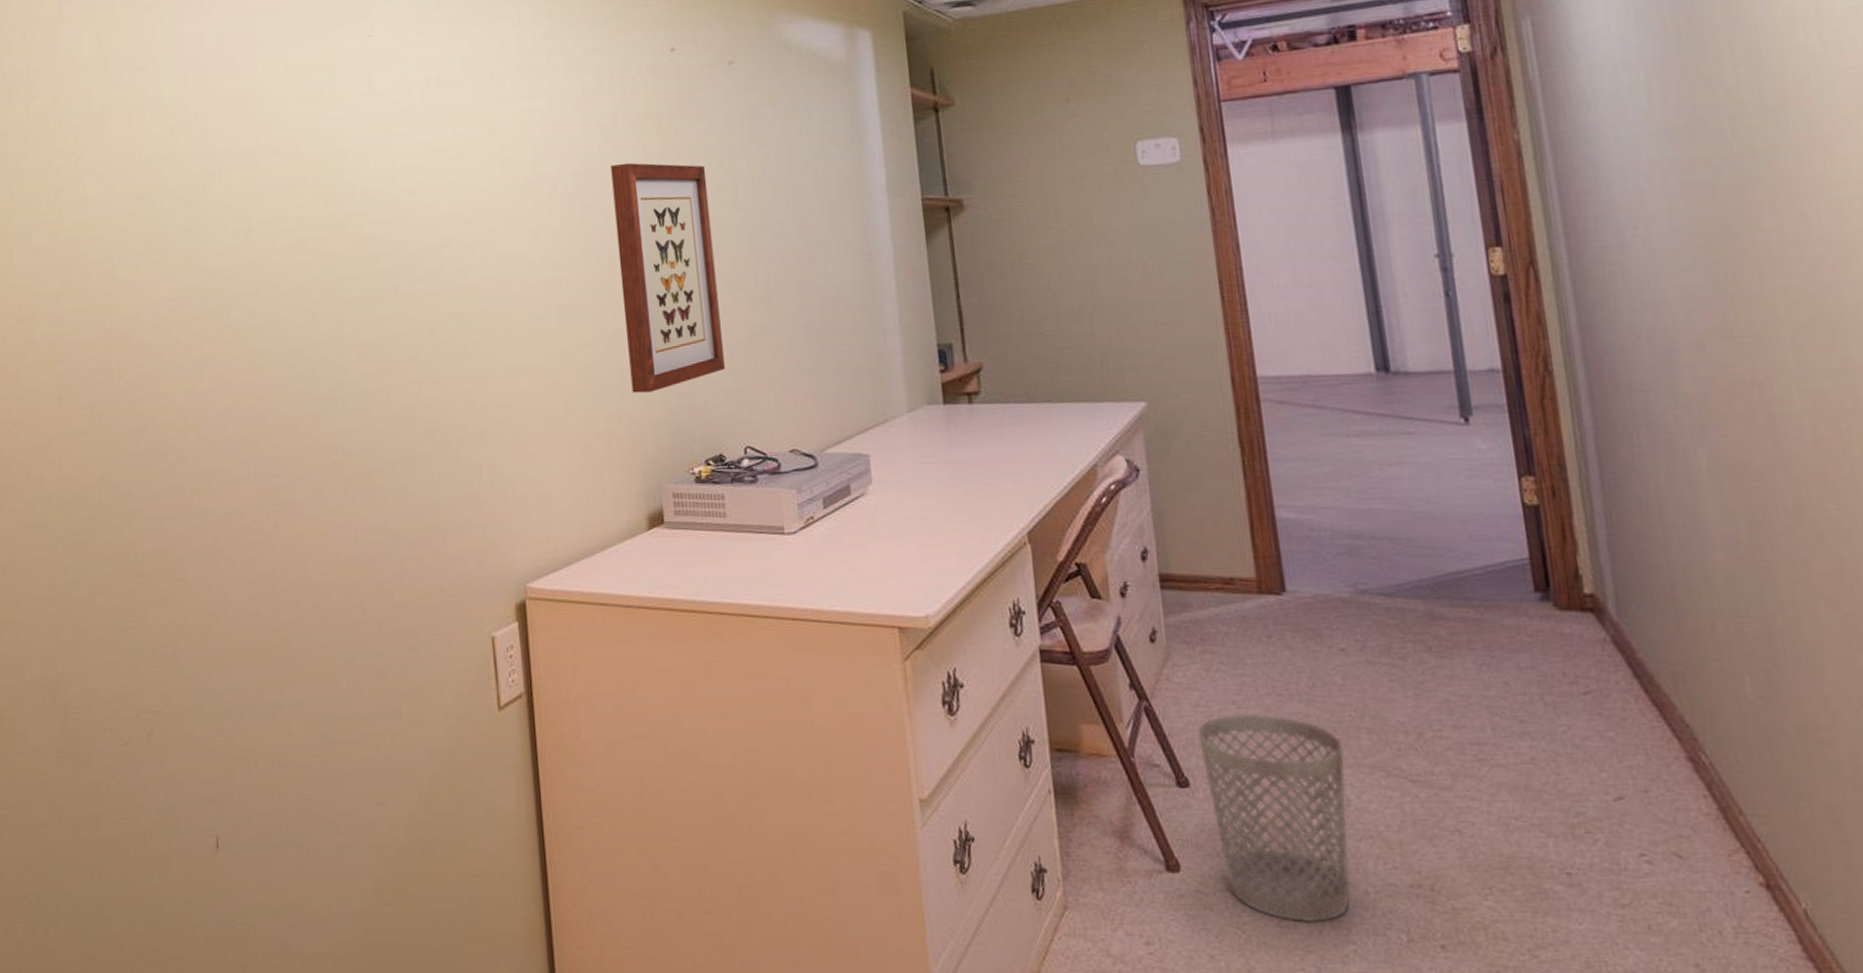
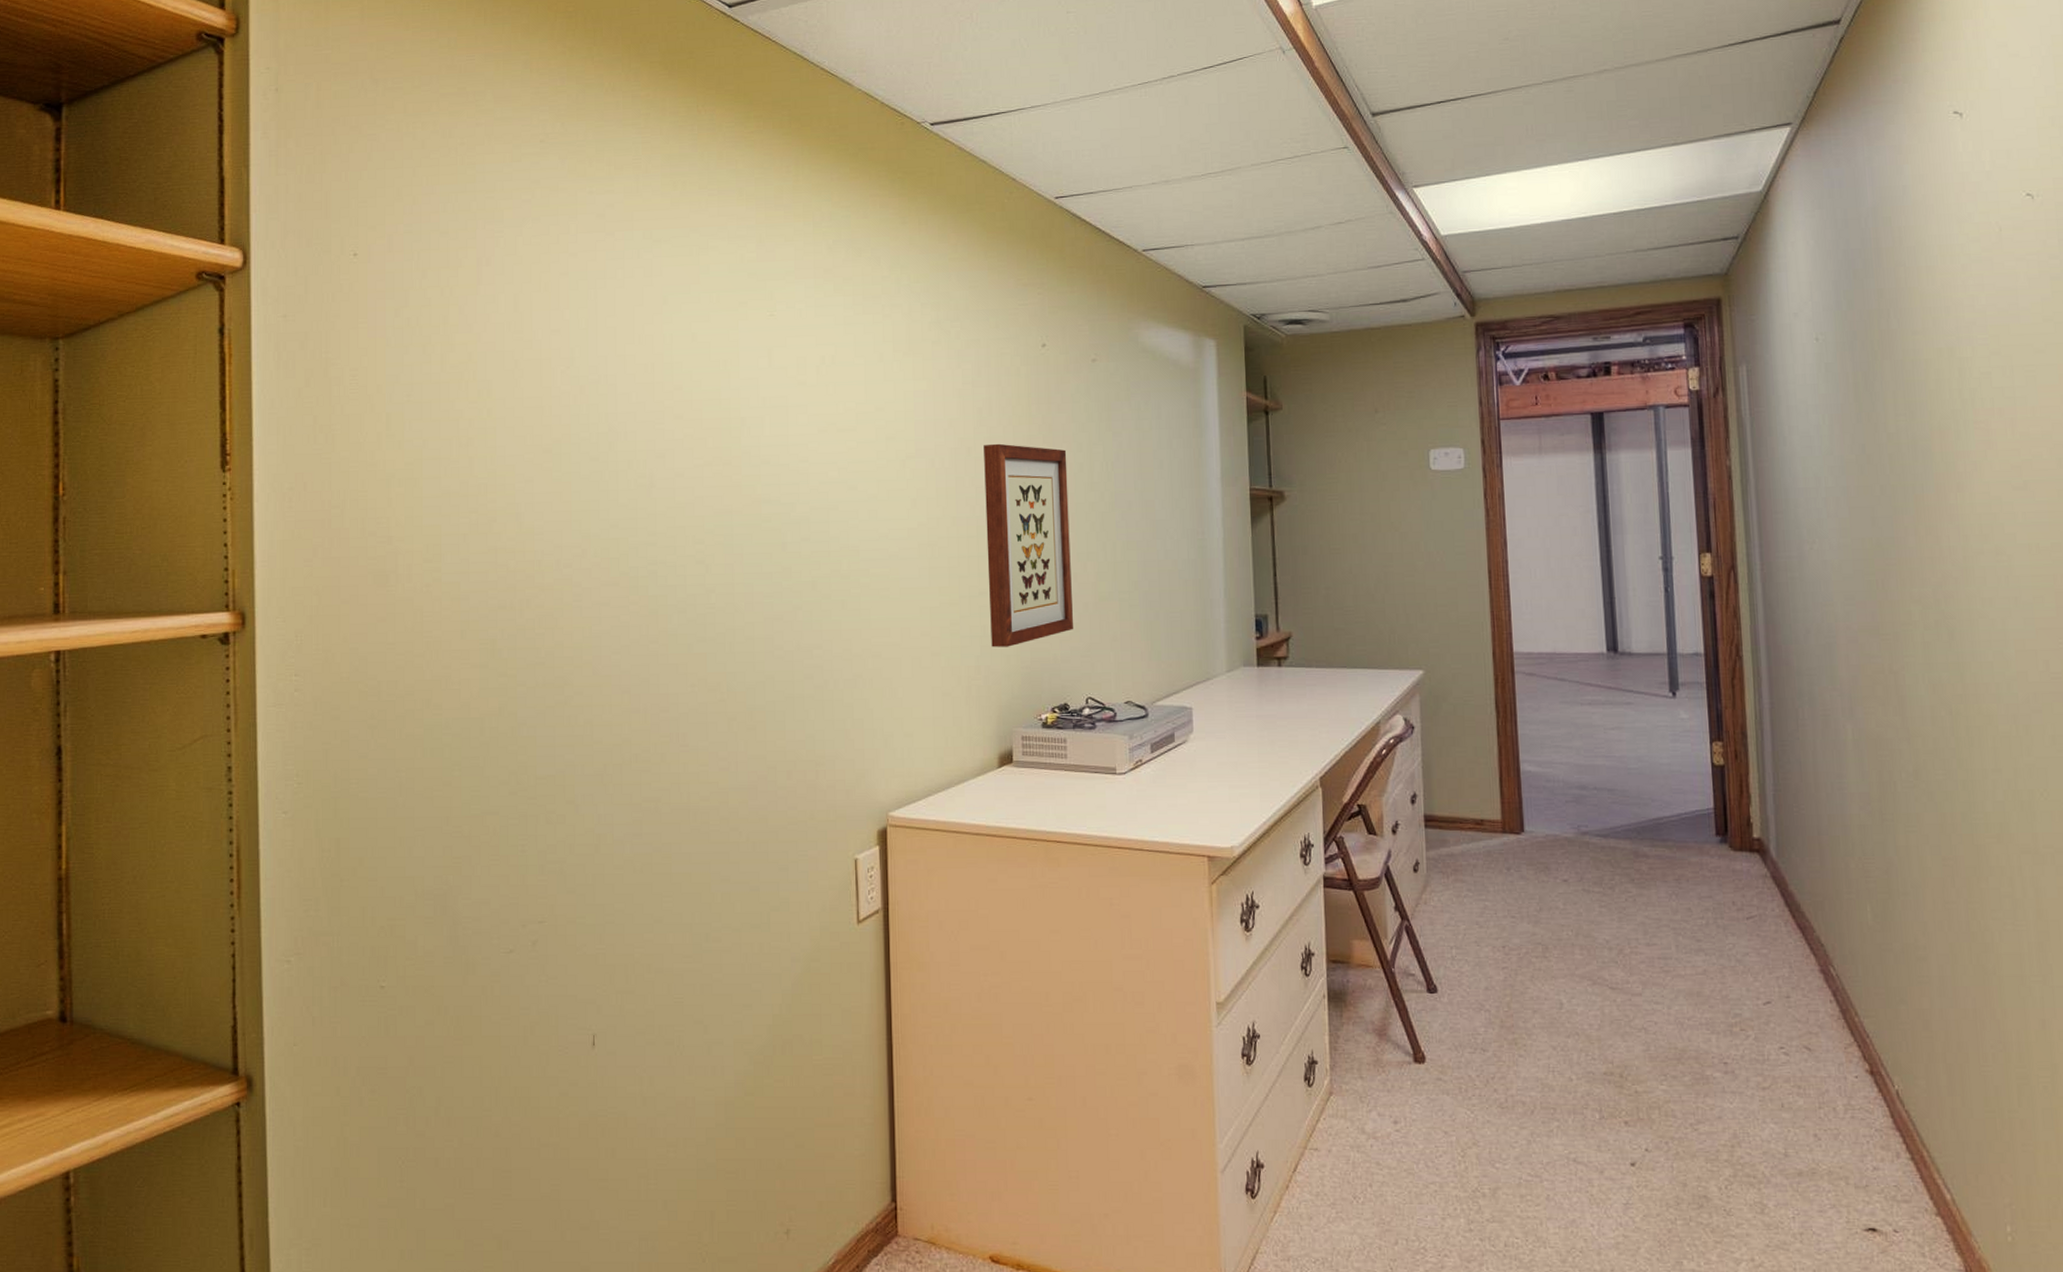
wastebasket: present [1197,713,1351,922] -> none [1446,932,1561,1103]

